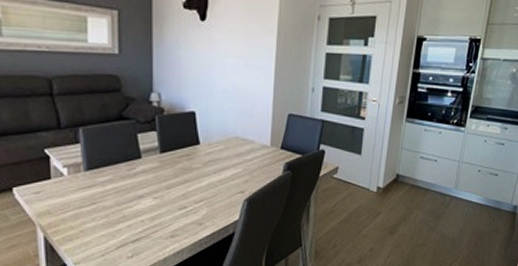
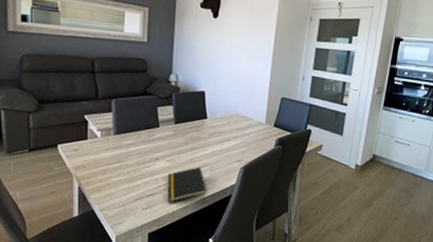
notepad: none [156,202,205,247] -> present [167,166,207,202]

